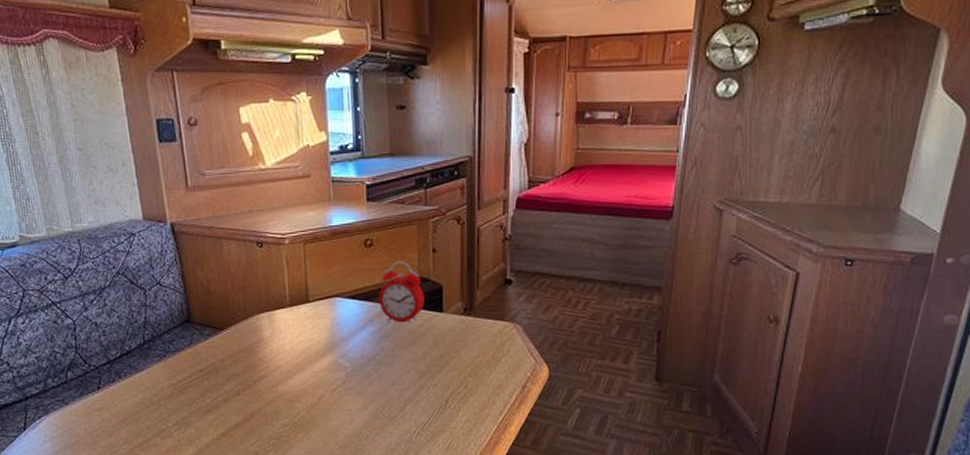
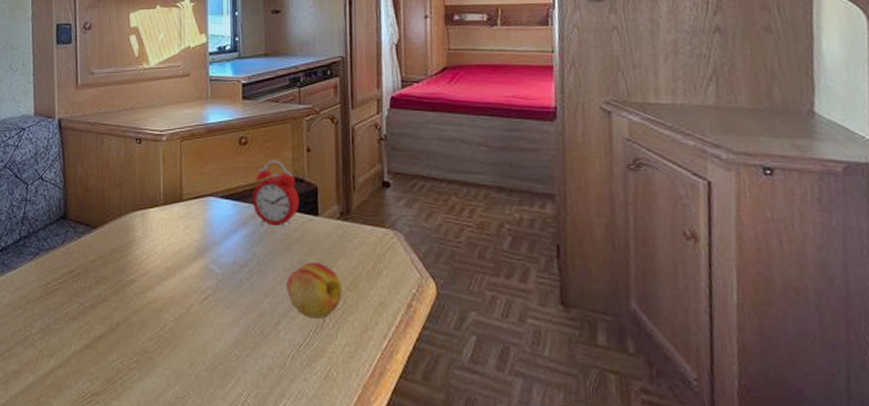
fruit: none [412,354,464,401] -> present [286,262,342,318]

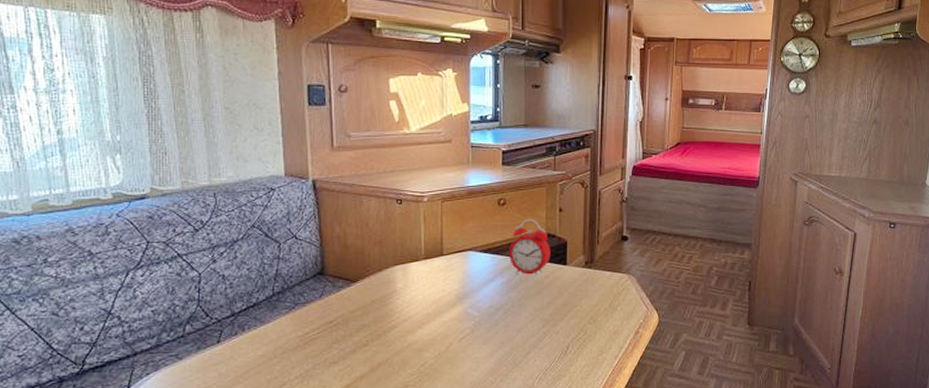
fruit: present [286,262,342,318] -> none [537,303,584,347]

